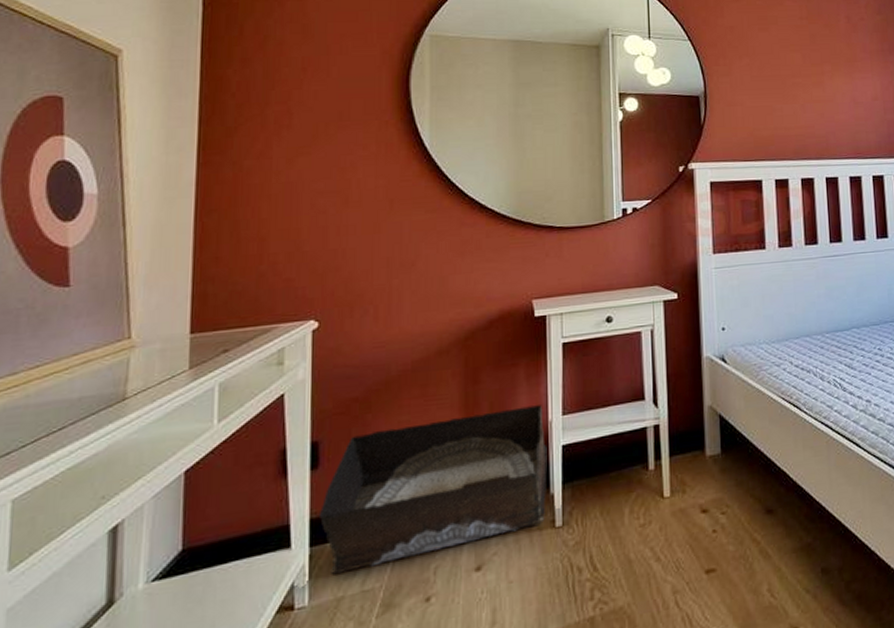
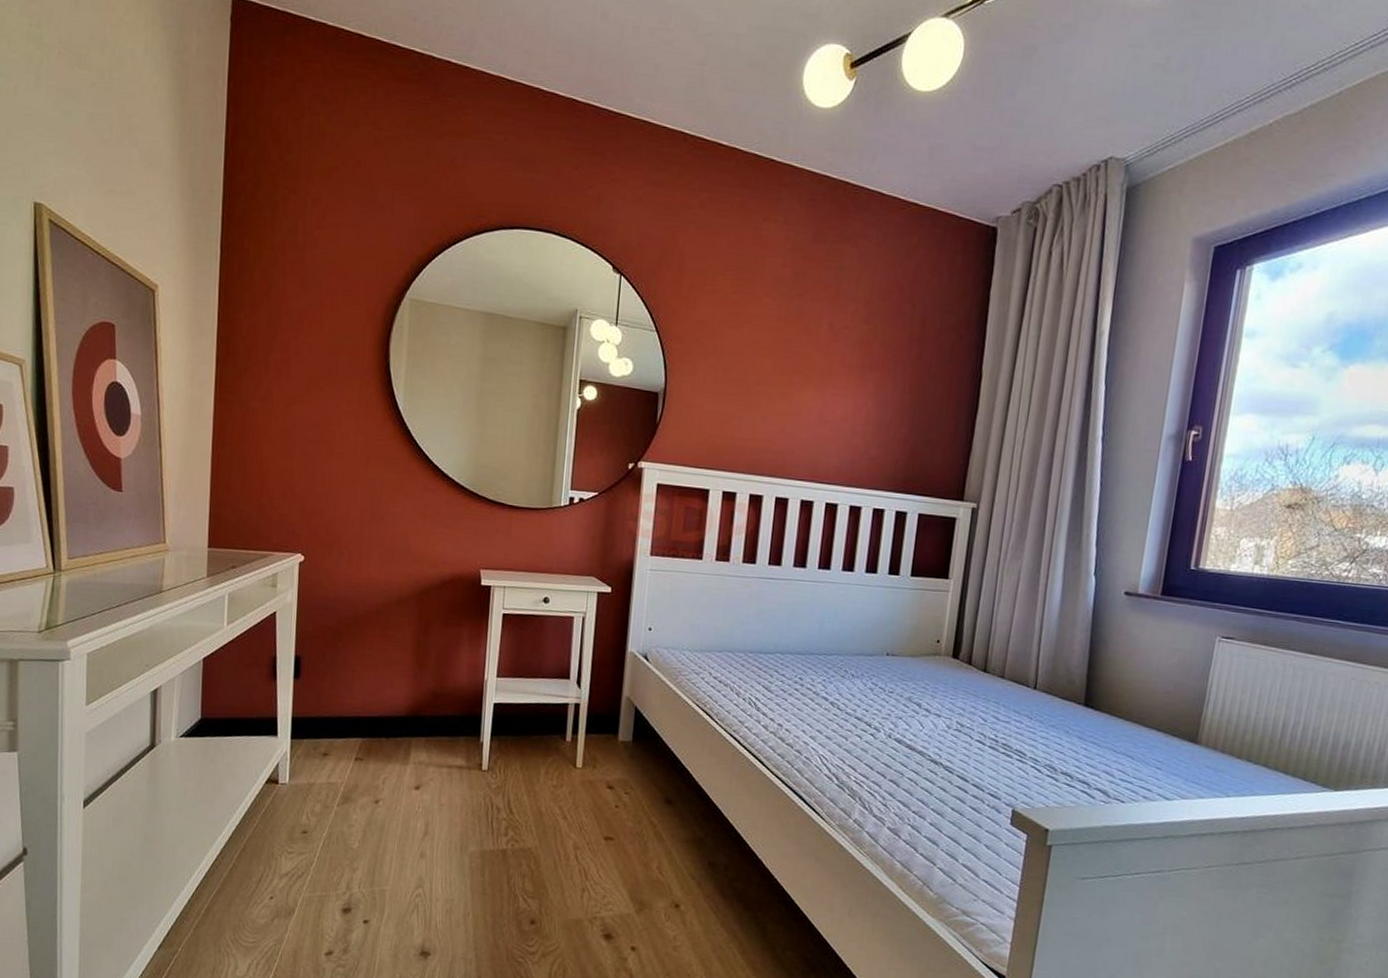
storage bin: present [320,405,548,576] -> none [299,657,481,766]

